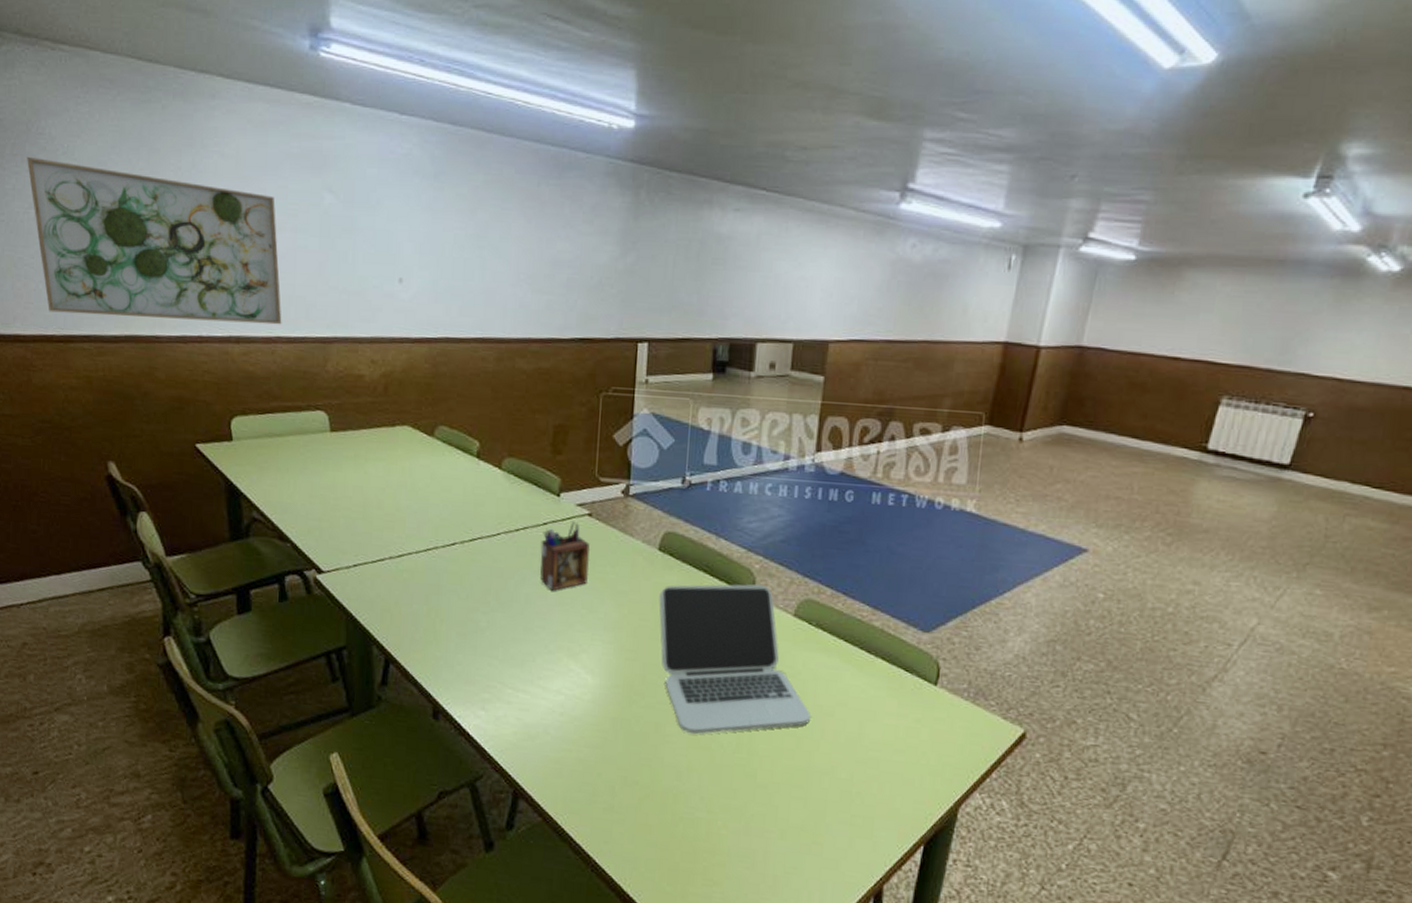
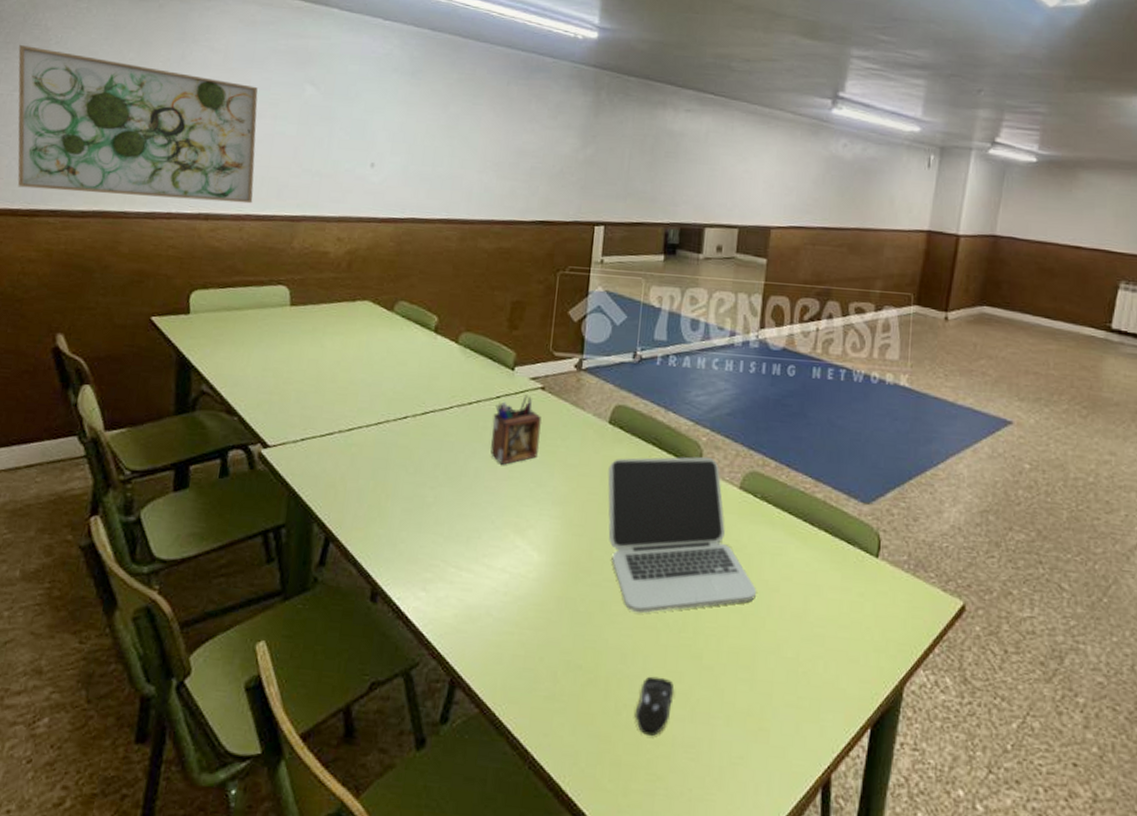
computer mouse: none [691,792,730,846] -> present [635,676,675,736]

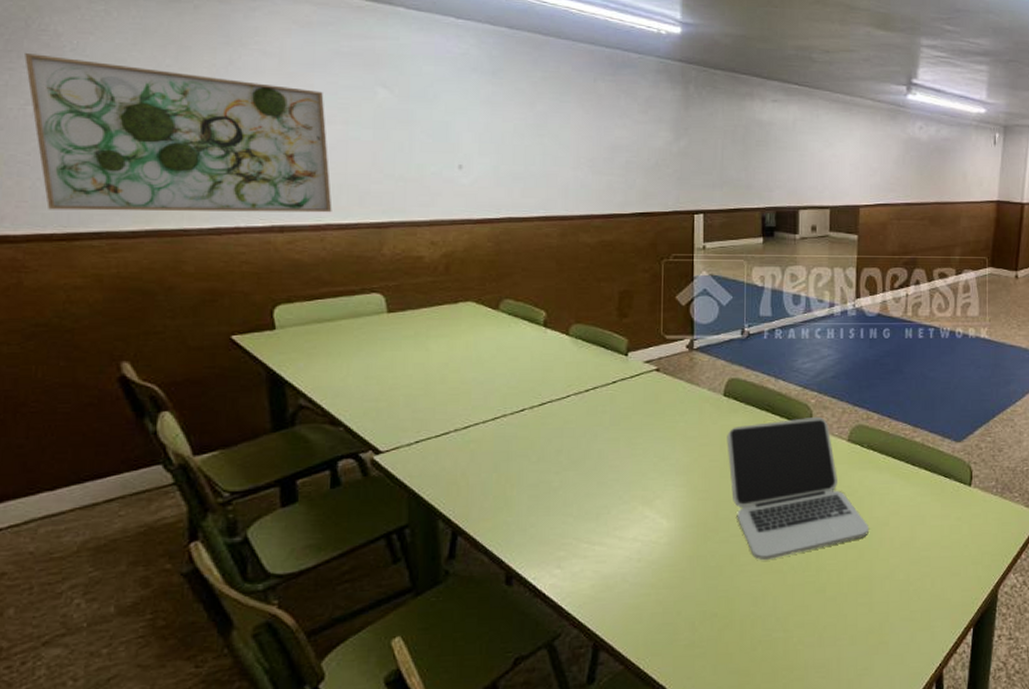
desk organizer: present [490,394,542,465] -> none [611,377,660,444]
computer mouse: present [635,676,675,736] -> none [769,612,803,664]

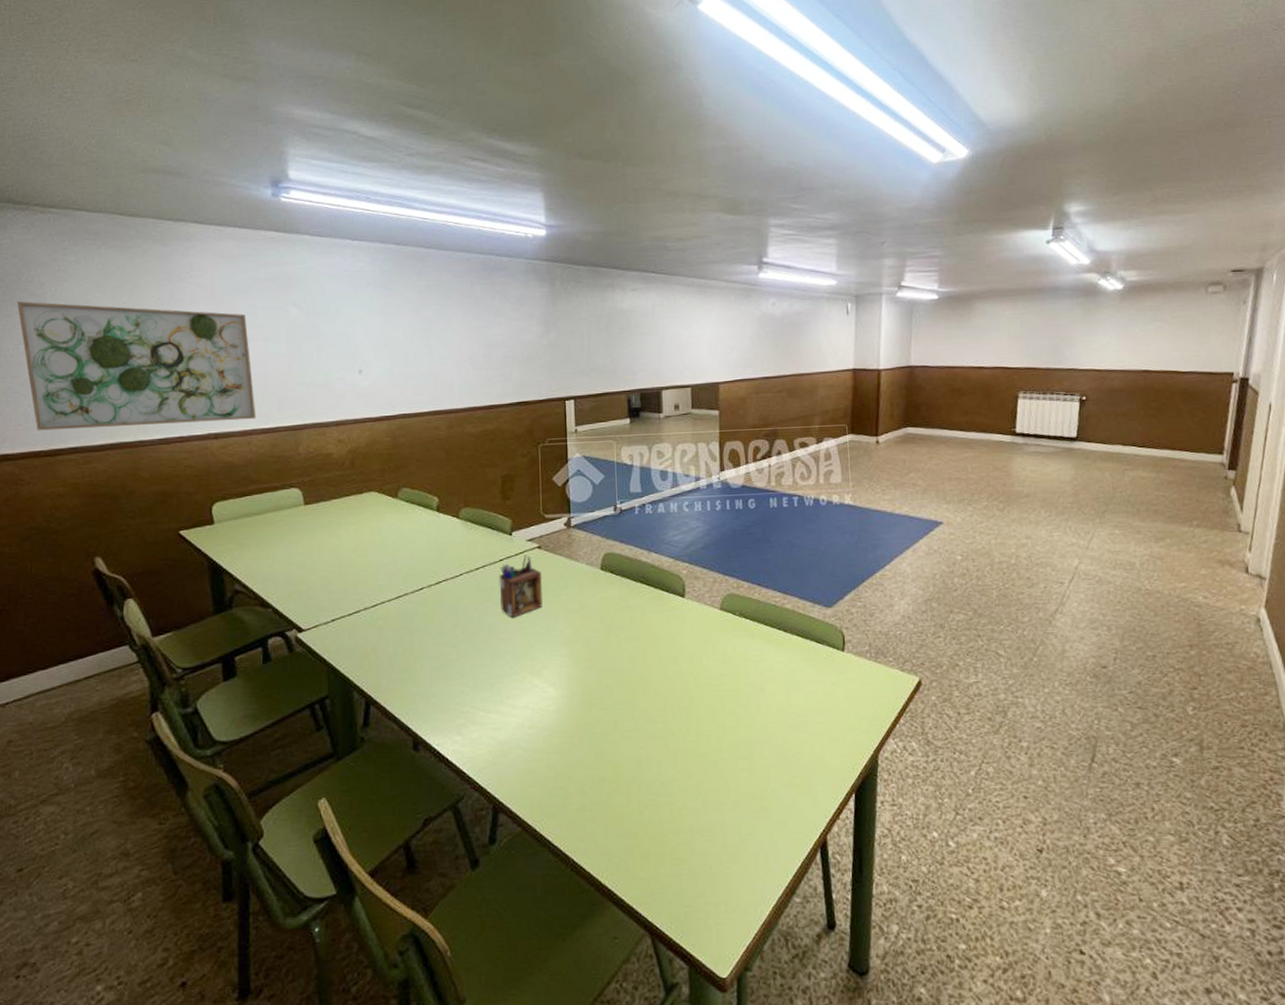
desk organizer: none [611,377,660,444] -> present [499,555,543,618]
laptop: present [727,416,869,561] -> none [605,586,745,727]

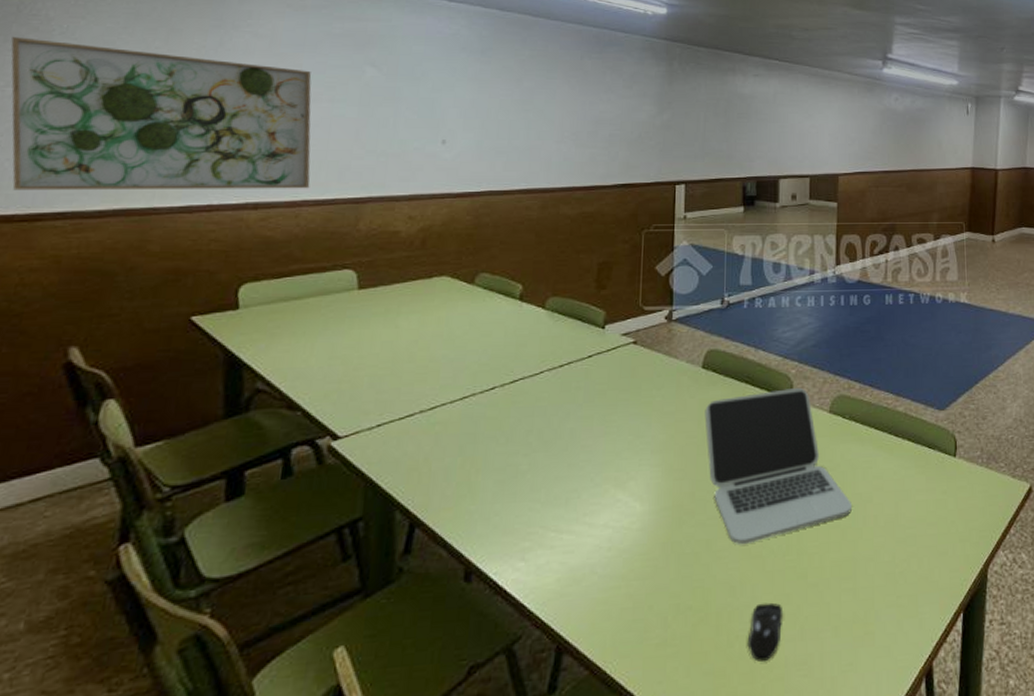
desk organizer: present [499,555,543,618] -> none [585,350,636,422]
laptop: none [605,586,745,727] -> present [704,387,852,545]
computer mouse: none [655,777,687,827] -> present [747,602,784,662]

